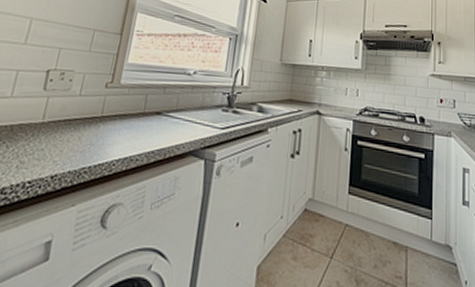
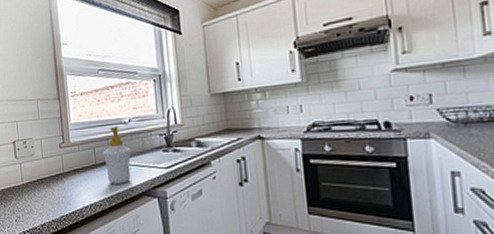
soap bottle: none [153,75,190,139] -> present [102,126,132,185]

